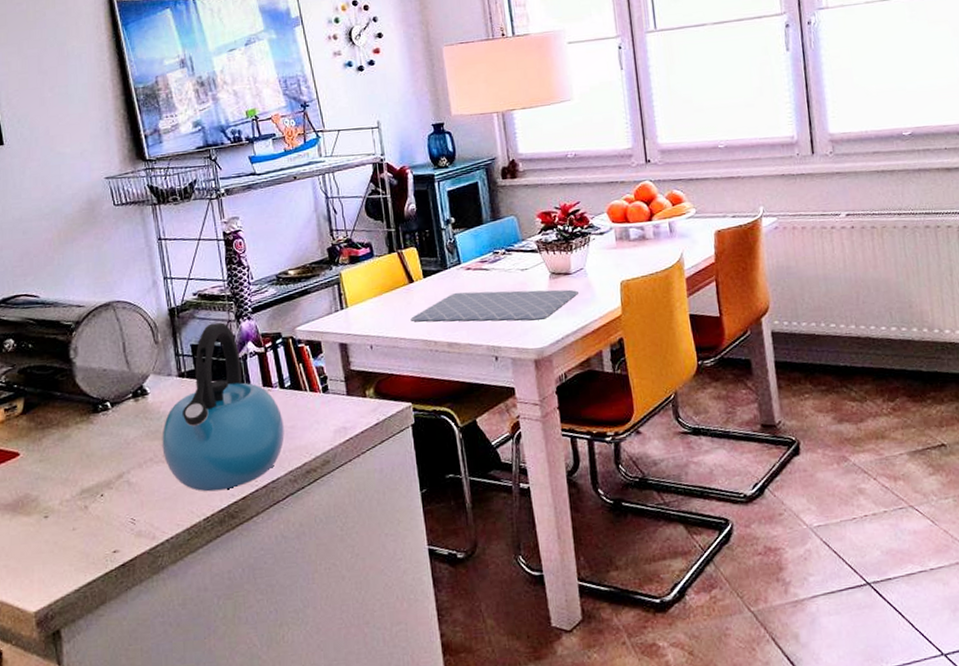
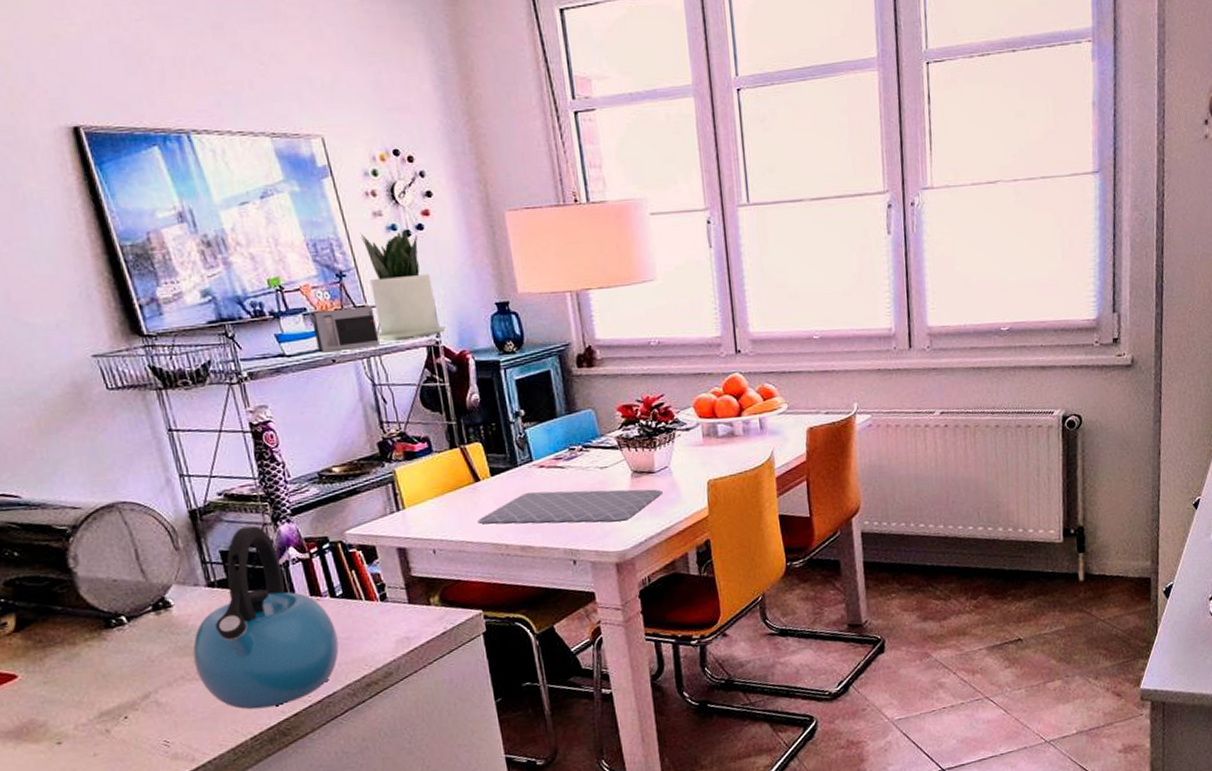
radio: none [278,123,334,171] -> present [310,297,380,353]
planter: none [323,65,389,160] -> present [361,228,446,341]

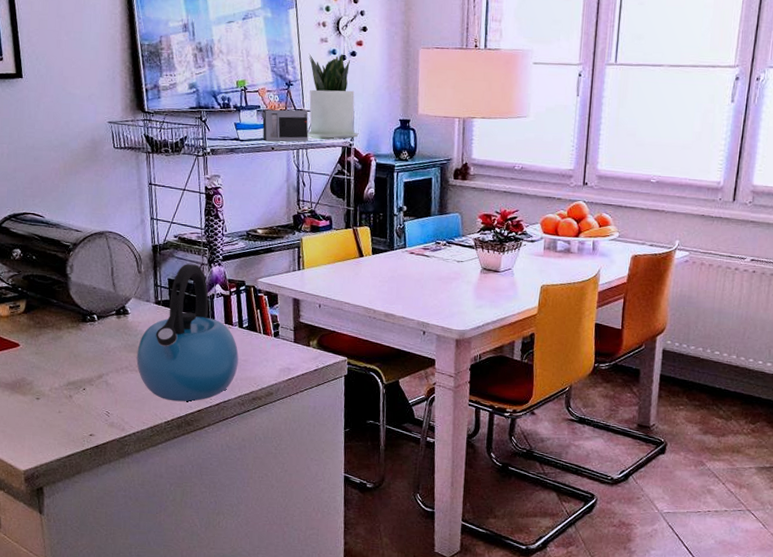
placemat: present [478,489,663,524] -> none [356,271,503,307]

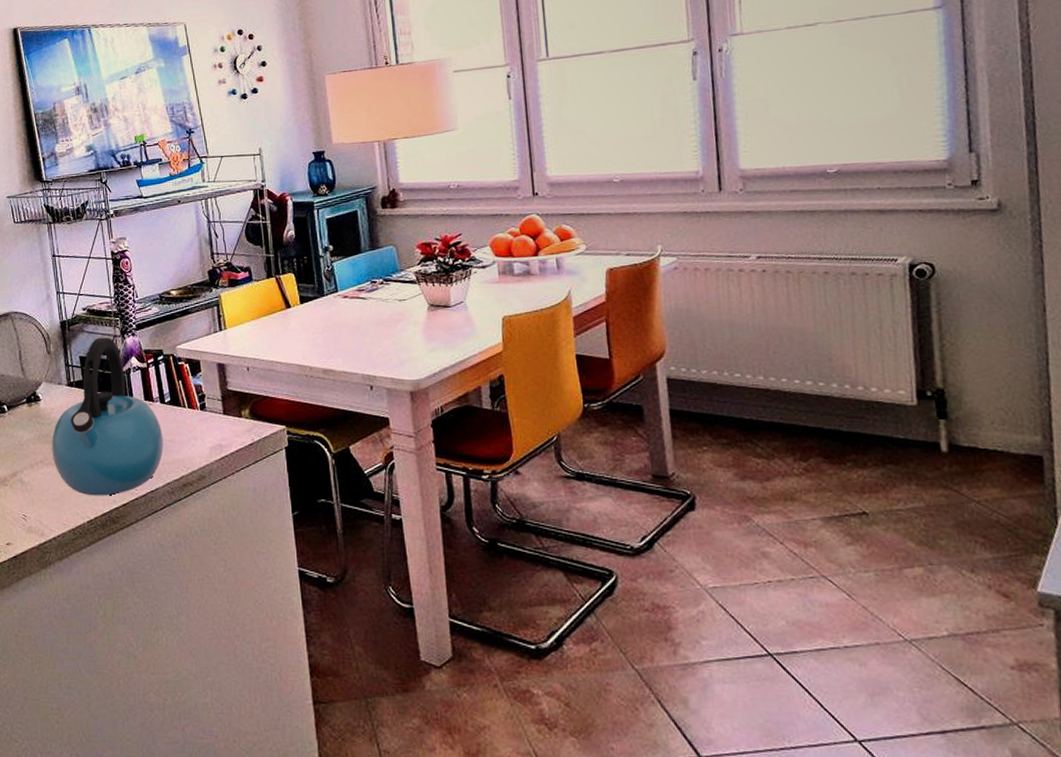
radio: present [261,102,309,142] -> none [164,149,216,195]
planter: present [307,54,359,139] -> none [208,92,270,185]

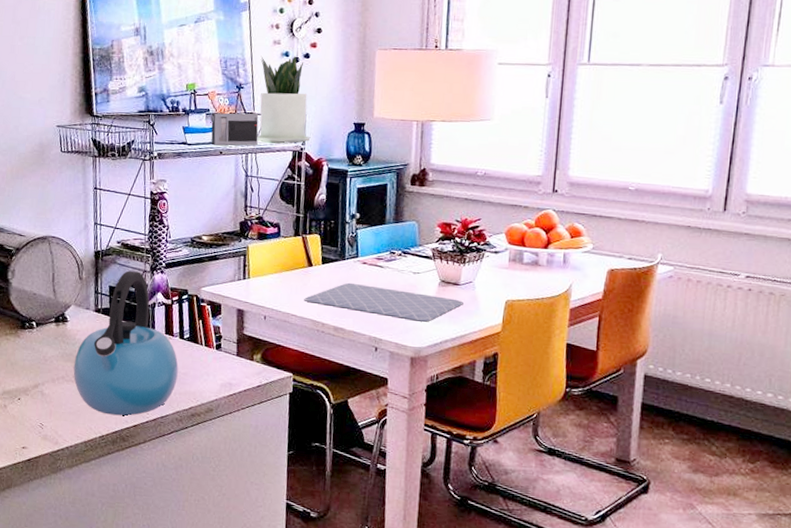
radio: none [164,149,216,195] -> present [210,105,259,146]
planter: none [208,92,270,185] -> present [257,56,311,143]
placemat: none [287,319,458,352] -> present [304,282,464,322]

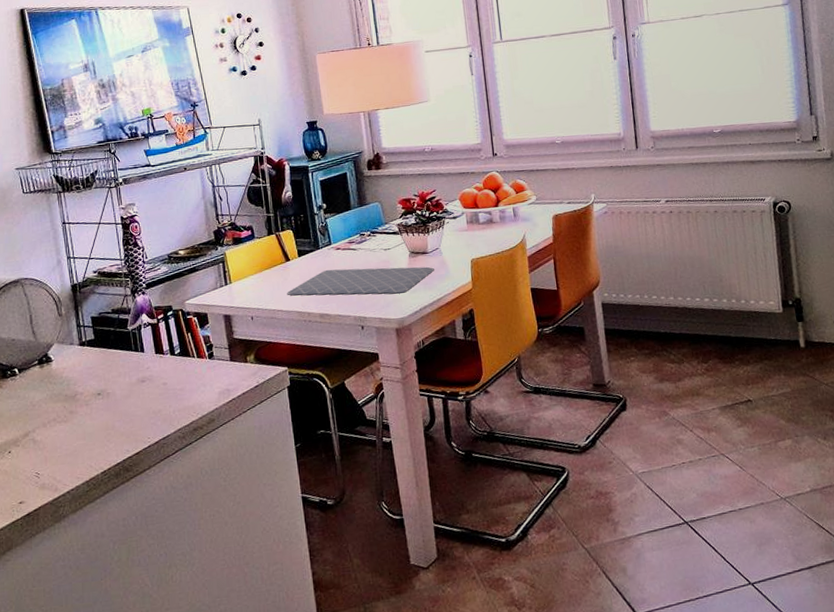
kettle: present [73,270,179,416] -> none [64,297,174,448]
radio: present [210,105,259,146] -> none [170,121,219,163]
planter: present [257,56,311,143] -> none [211,70,269,153]

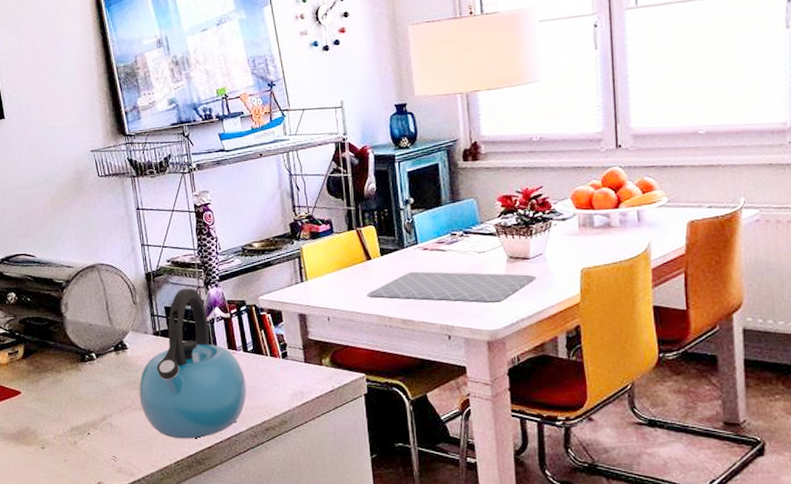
kettle: none [64,297,174,448] -> present [139,288,247,439]

